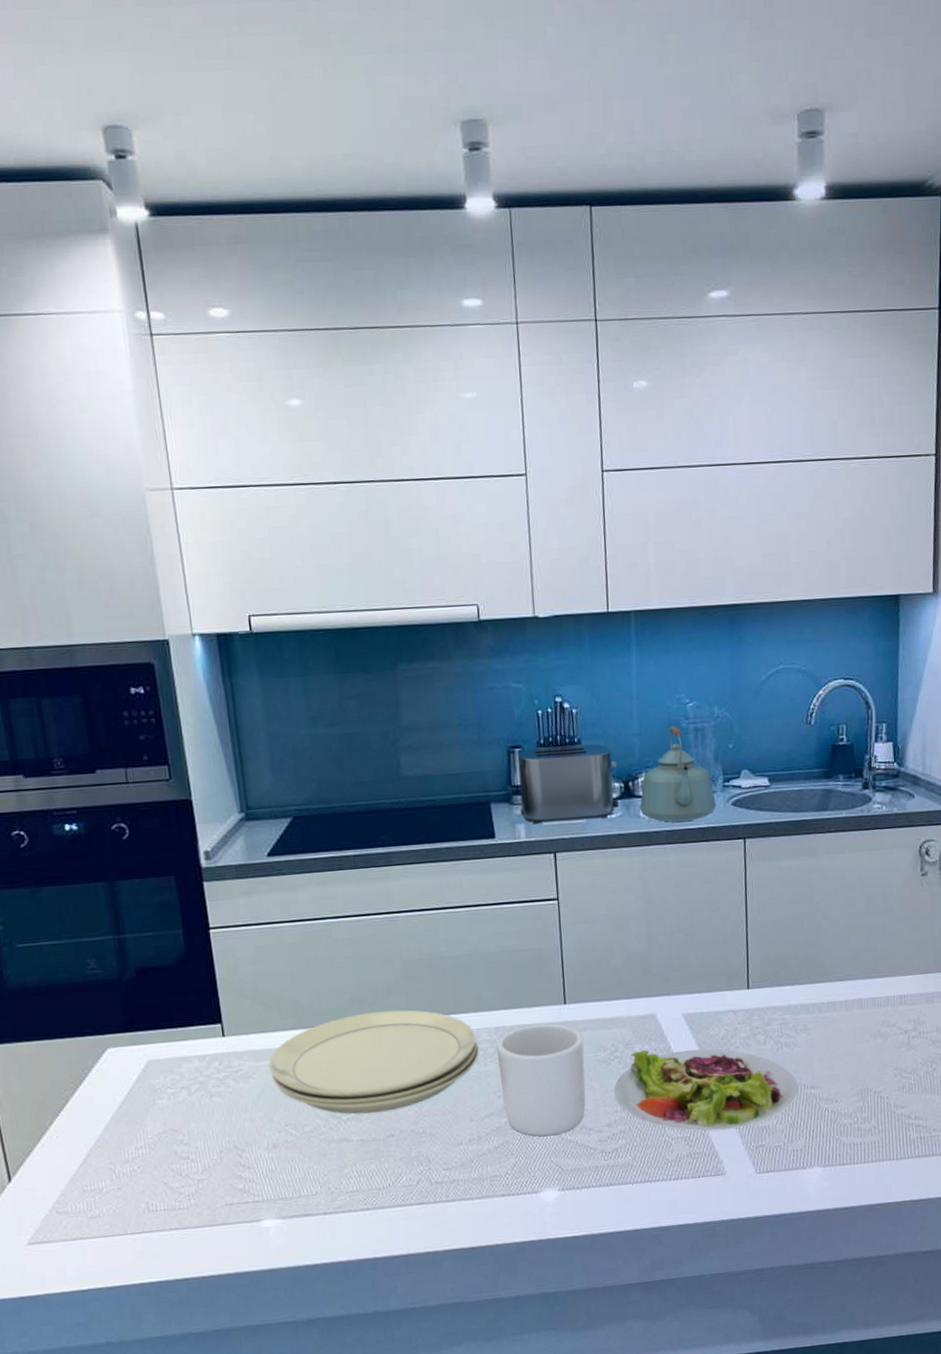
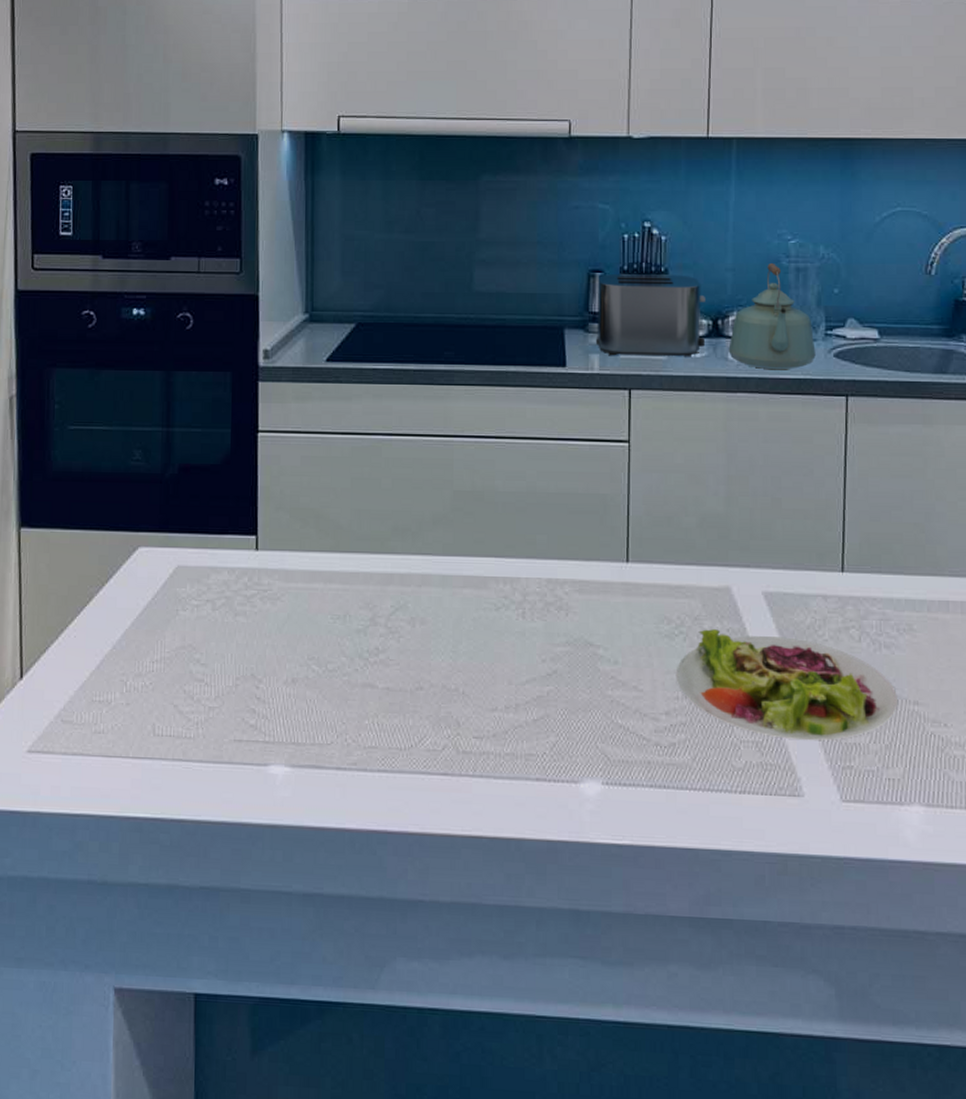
plate: present [269,1010,479,1114] -> none [299,543,526,659]
mug: present [497,1023,586,1137] -> none [547,580,645,716]

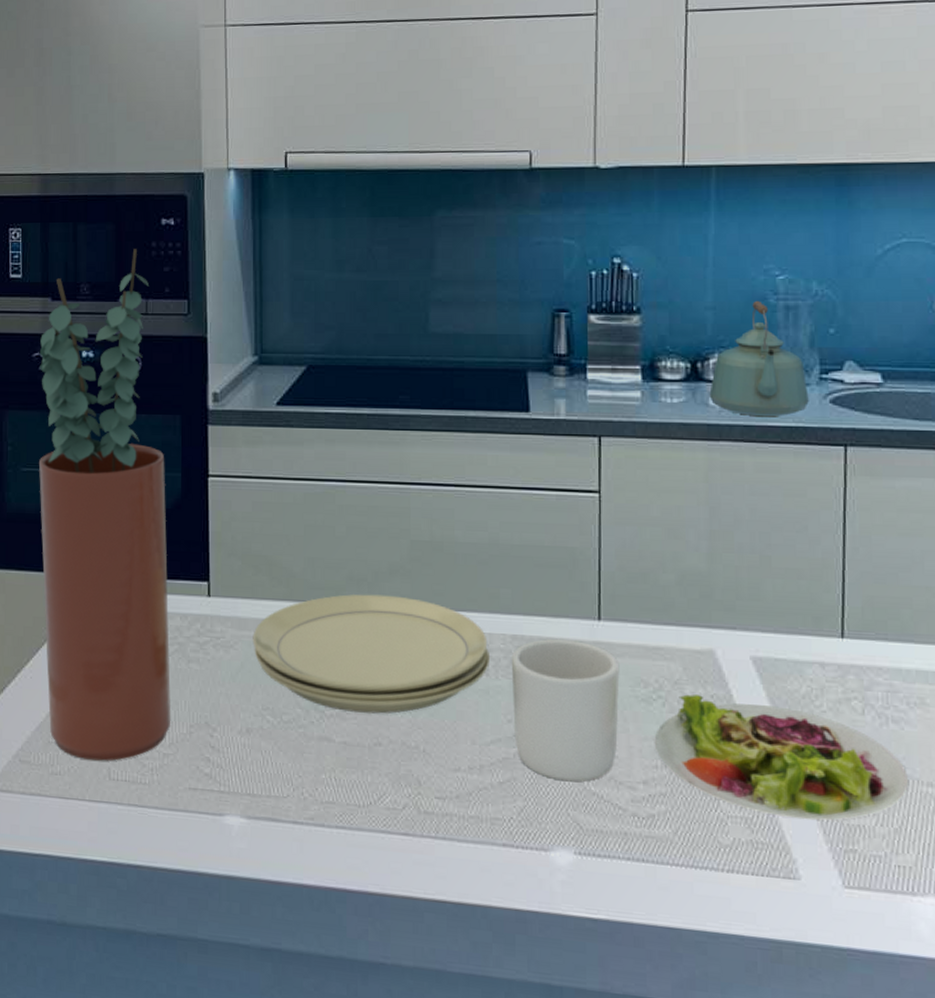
vase: none [86,208,217,717] -> present [39,249,170,761]
plate: none [299,543,526,659] -> present [253,593,489,714]
mug: none [547,580,645,716] -> present [512,638,620,782]
toaster: present [595,274,705,357] -> none [561,314,683,402]

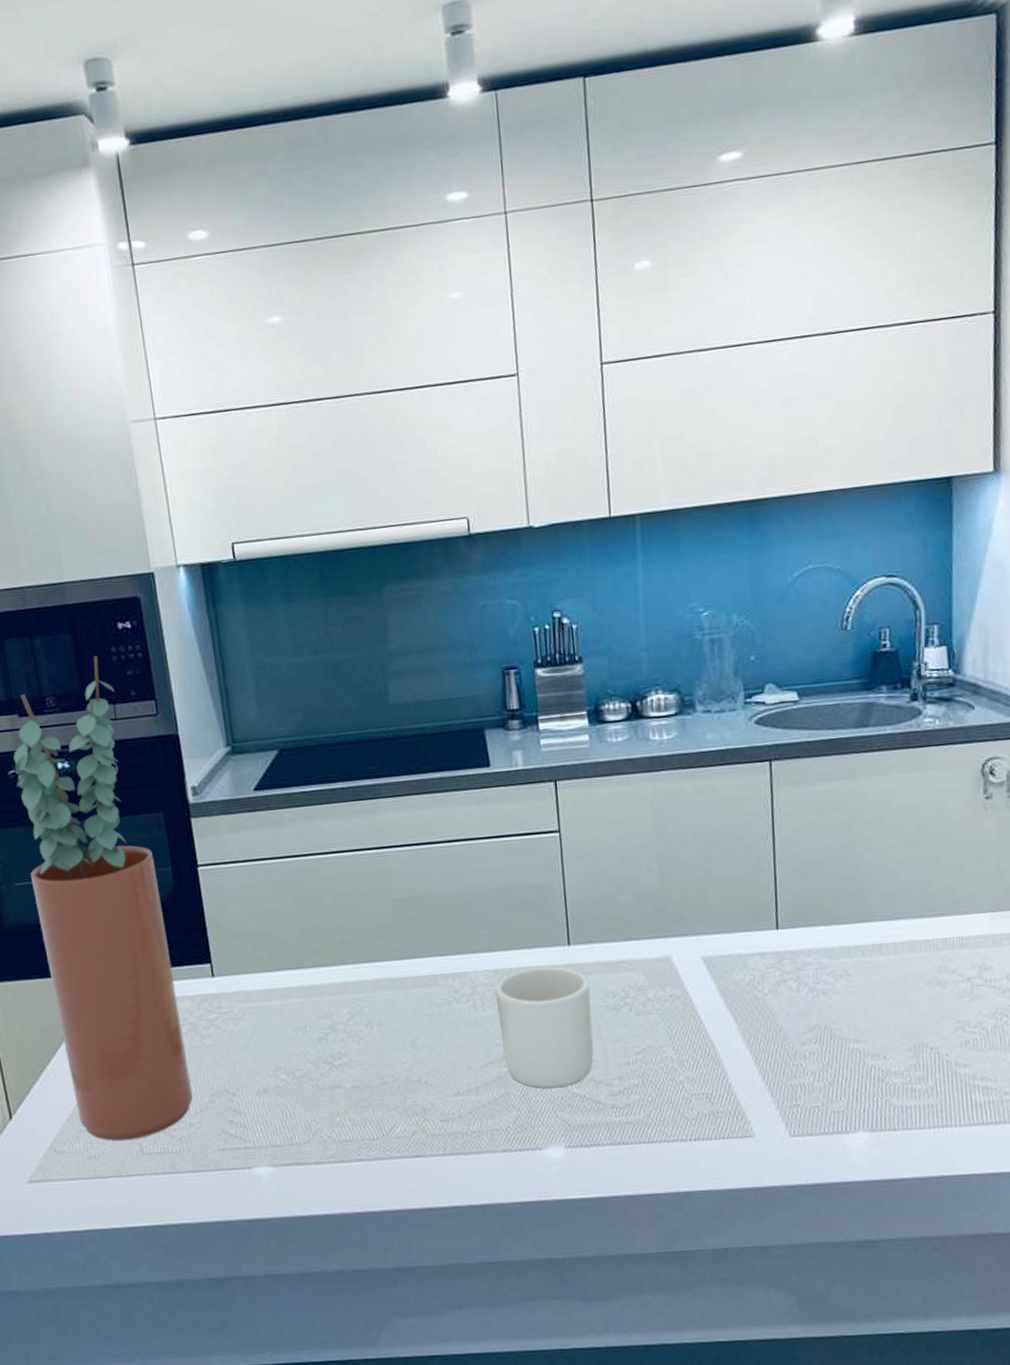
plate: present [253,593,489,714] -> none [258,950,476,1060]
salad plate: present [654,694,908,821] -> none [624,996,838,1088]
kettle: present [709,300,809,417] -> none [649,637,737,745]

